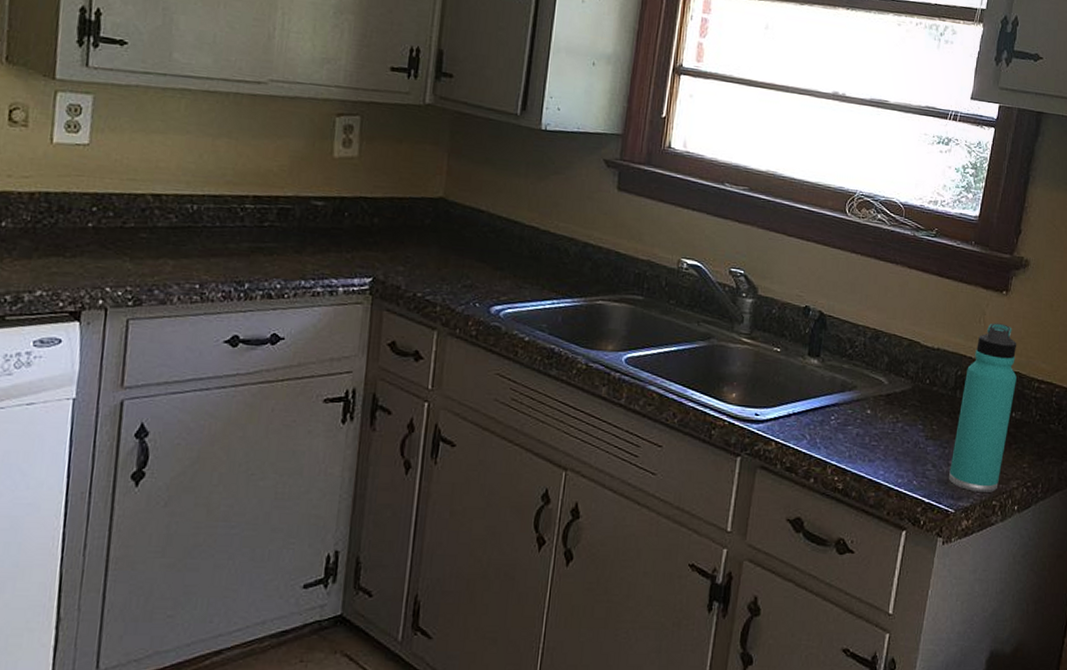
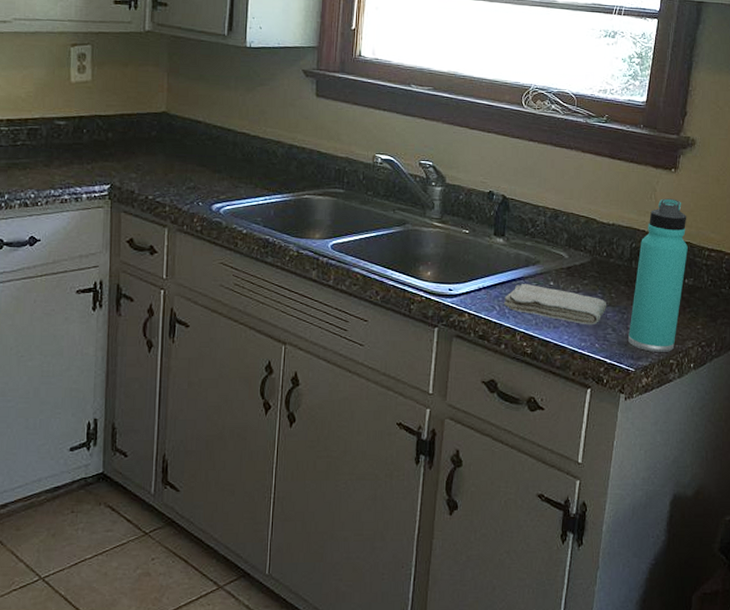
washcloth: none [815,411,928,459] -> present [504,284,607,324]

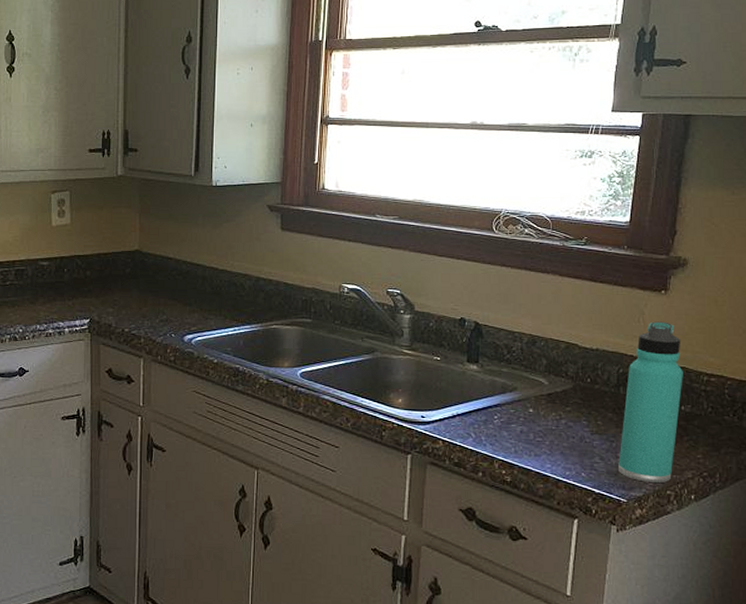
washcloth: present [504,284,607,324] -> none [480,411,594,453]

